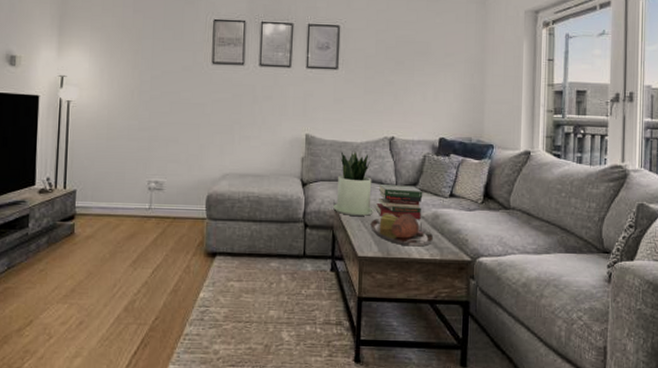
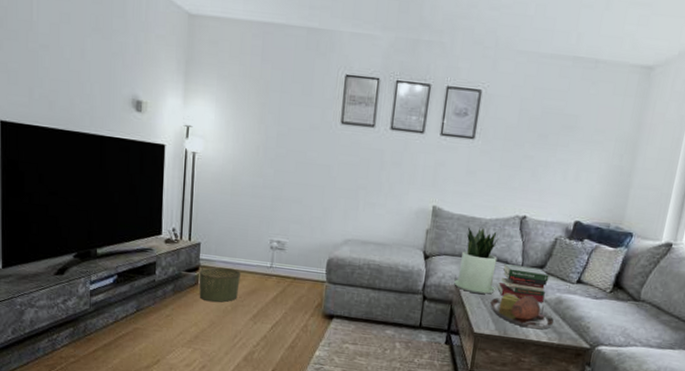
basket: none [74,214,120,251] -> present [199,267,242,303]

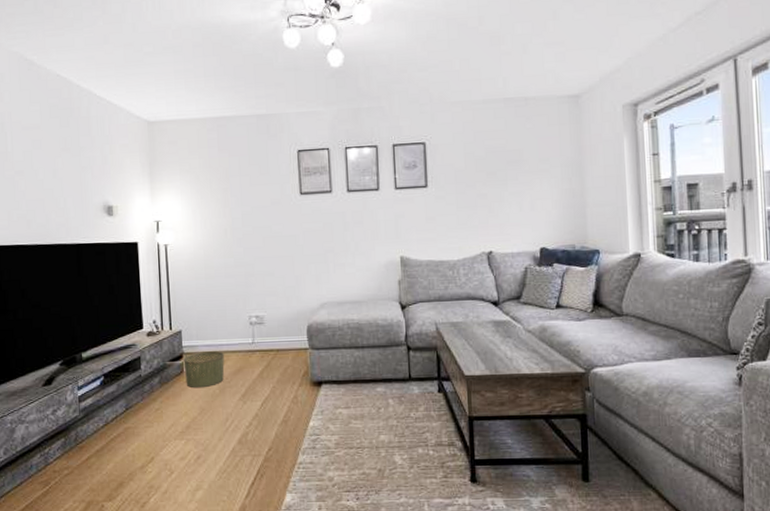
planter: present [453,227,499,294] -> none [434,270,477,335]
serving tray: present [490,293,554,330] -> none [475,328,542,362]
books: present [498,264,549,303] -> none [479,299,528,334]

